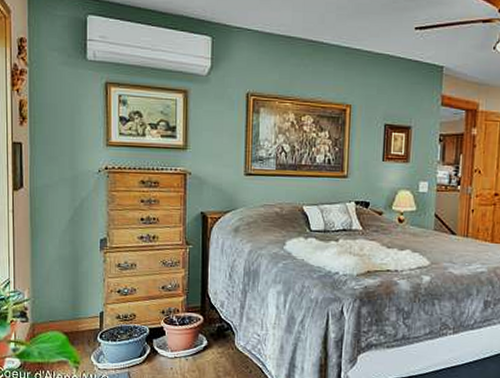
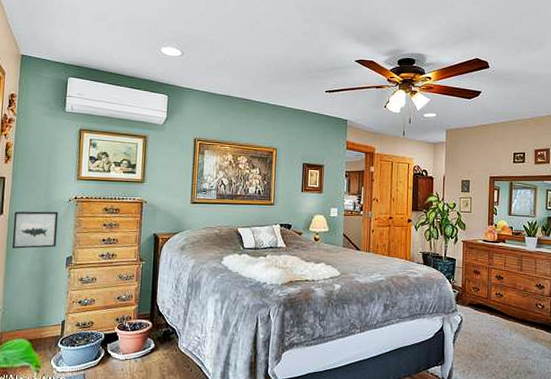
wall art: none [36,184,87,229] -> present [11,211,59,249]

